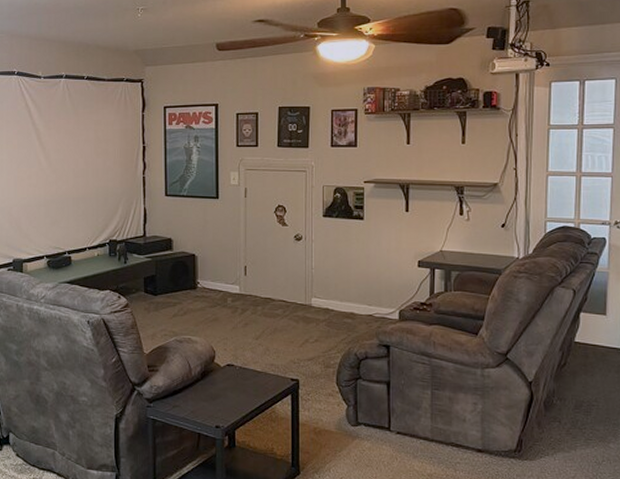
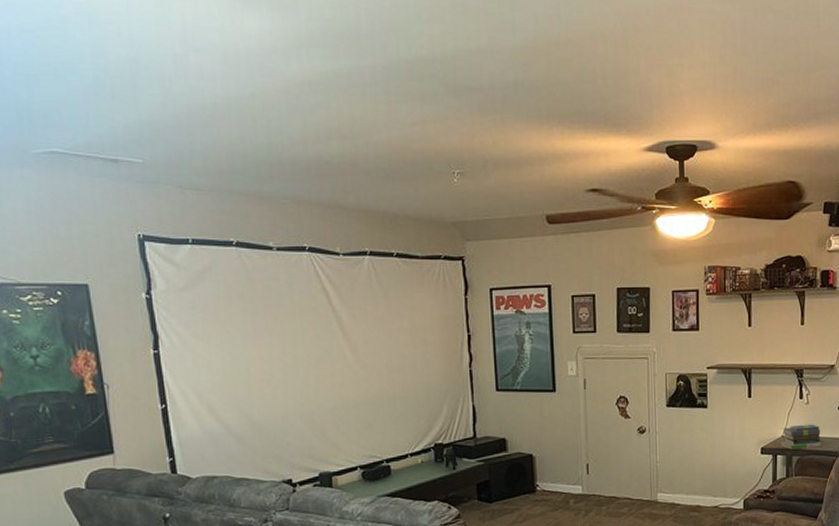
books: none [438,240,483,265] -> present [780,424,821,450]

